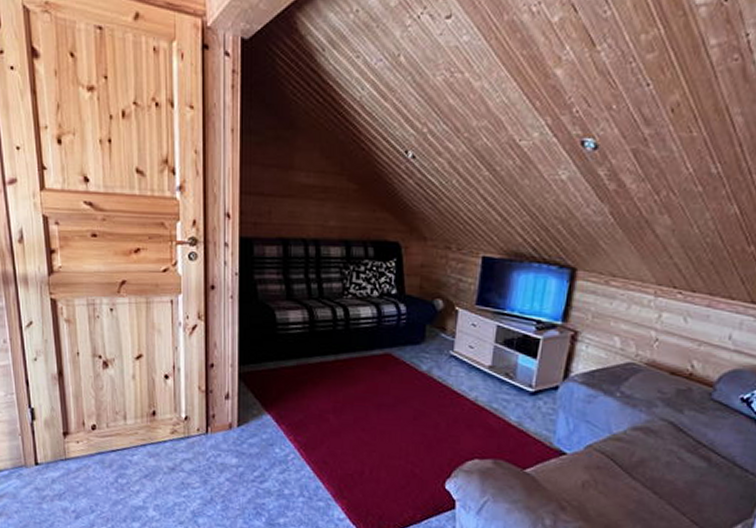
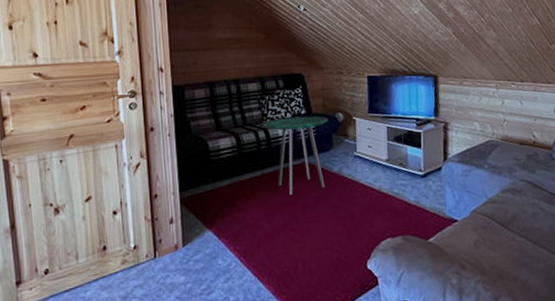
side table: none [344,296,424,389] -> present [264,116,328,195]

